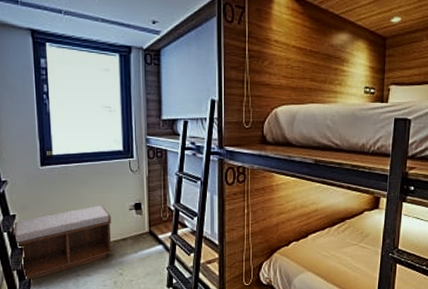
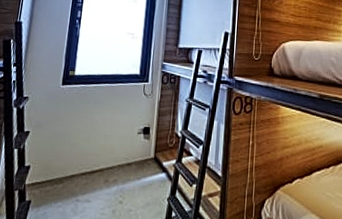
bench: present [13,205,112,281] -> none [23,127,119,203]

